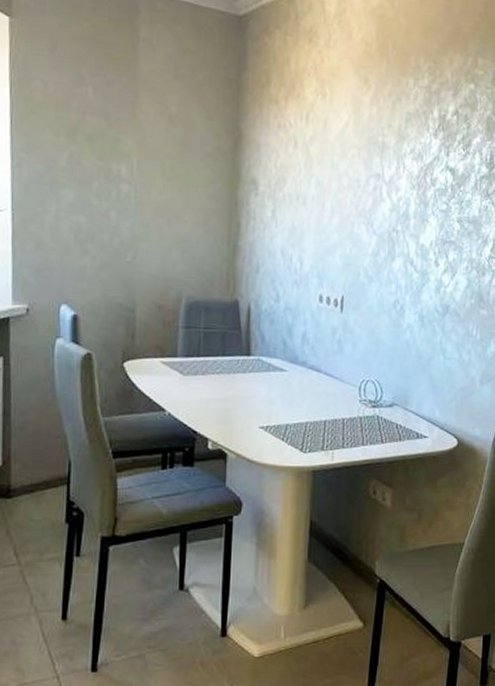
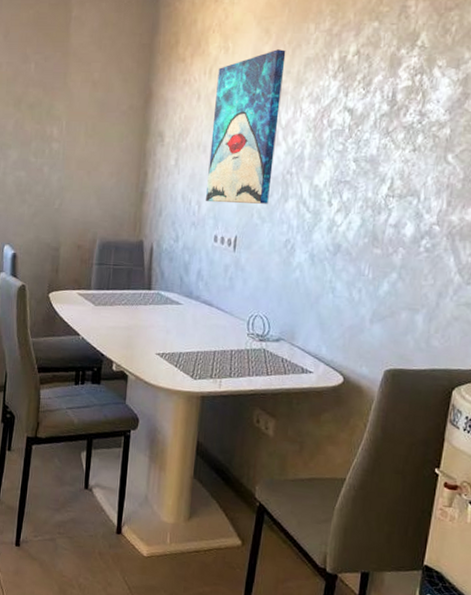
wall art: none [308,101,386,263] -> present [206,49,286,204]

